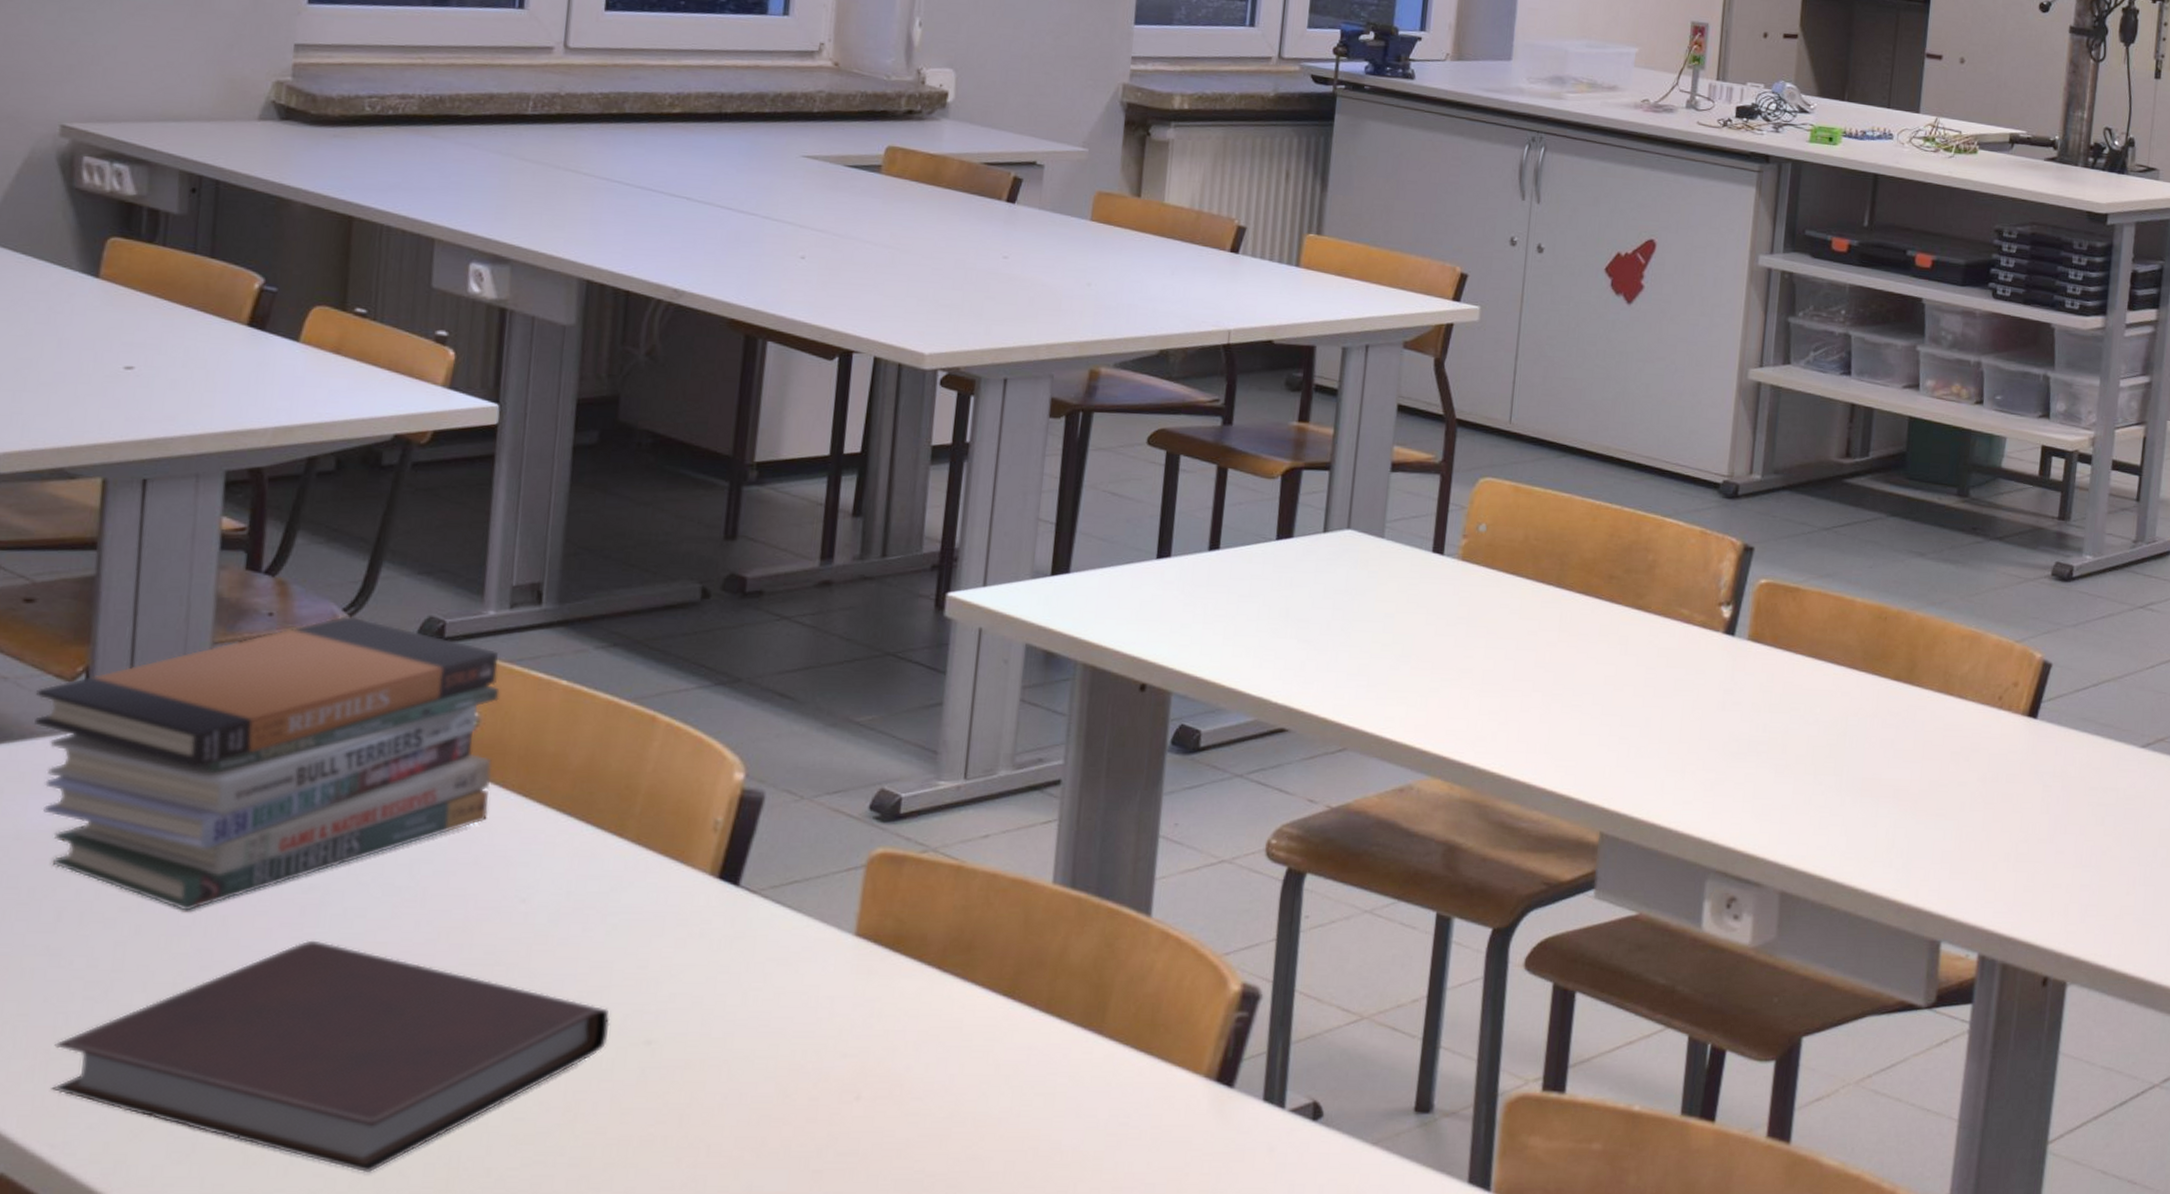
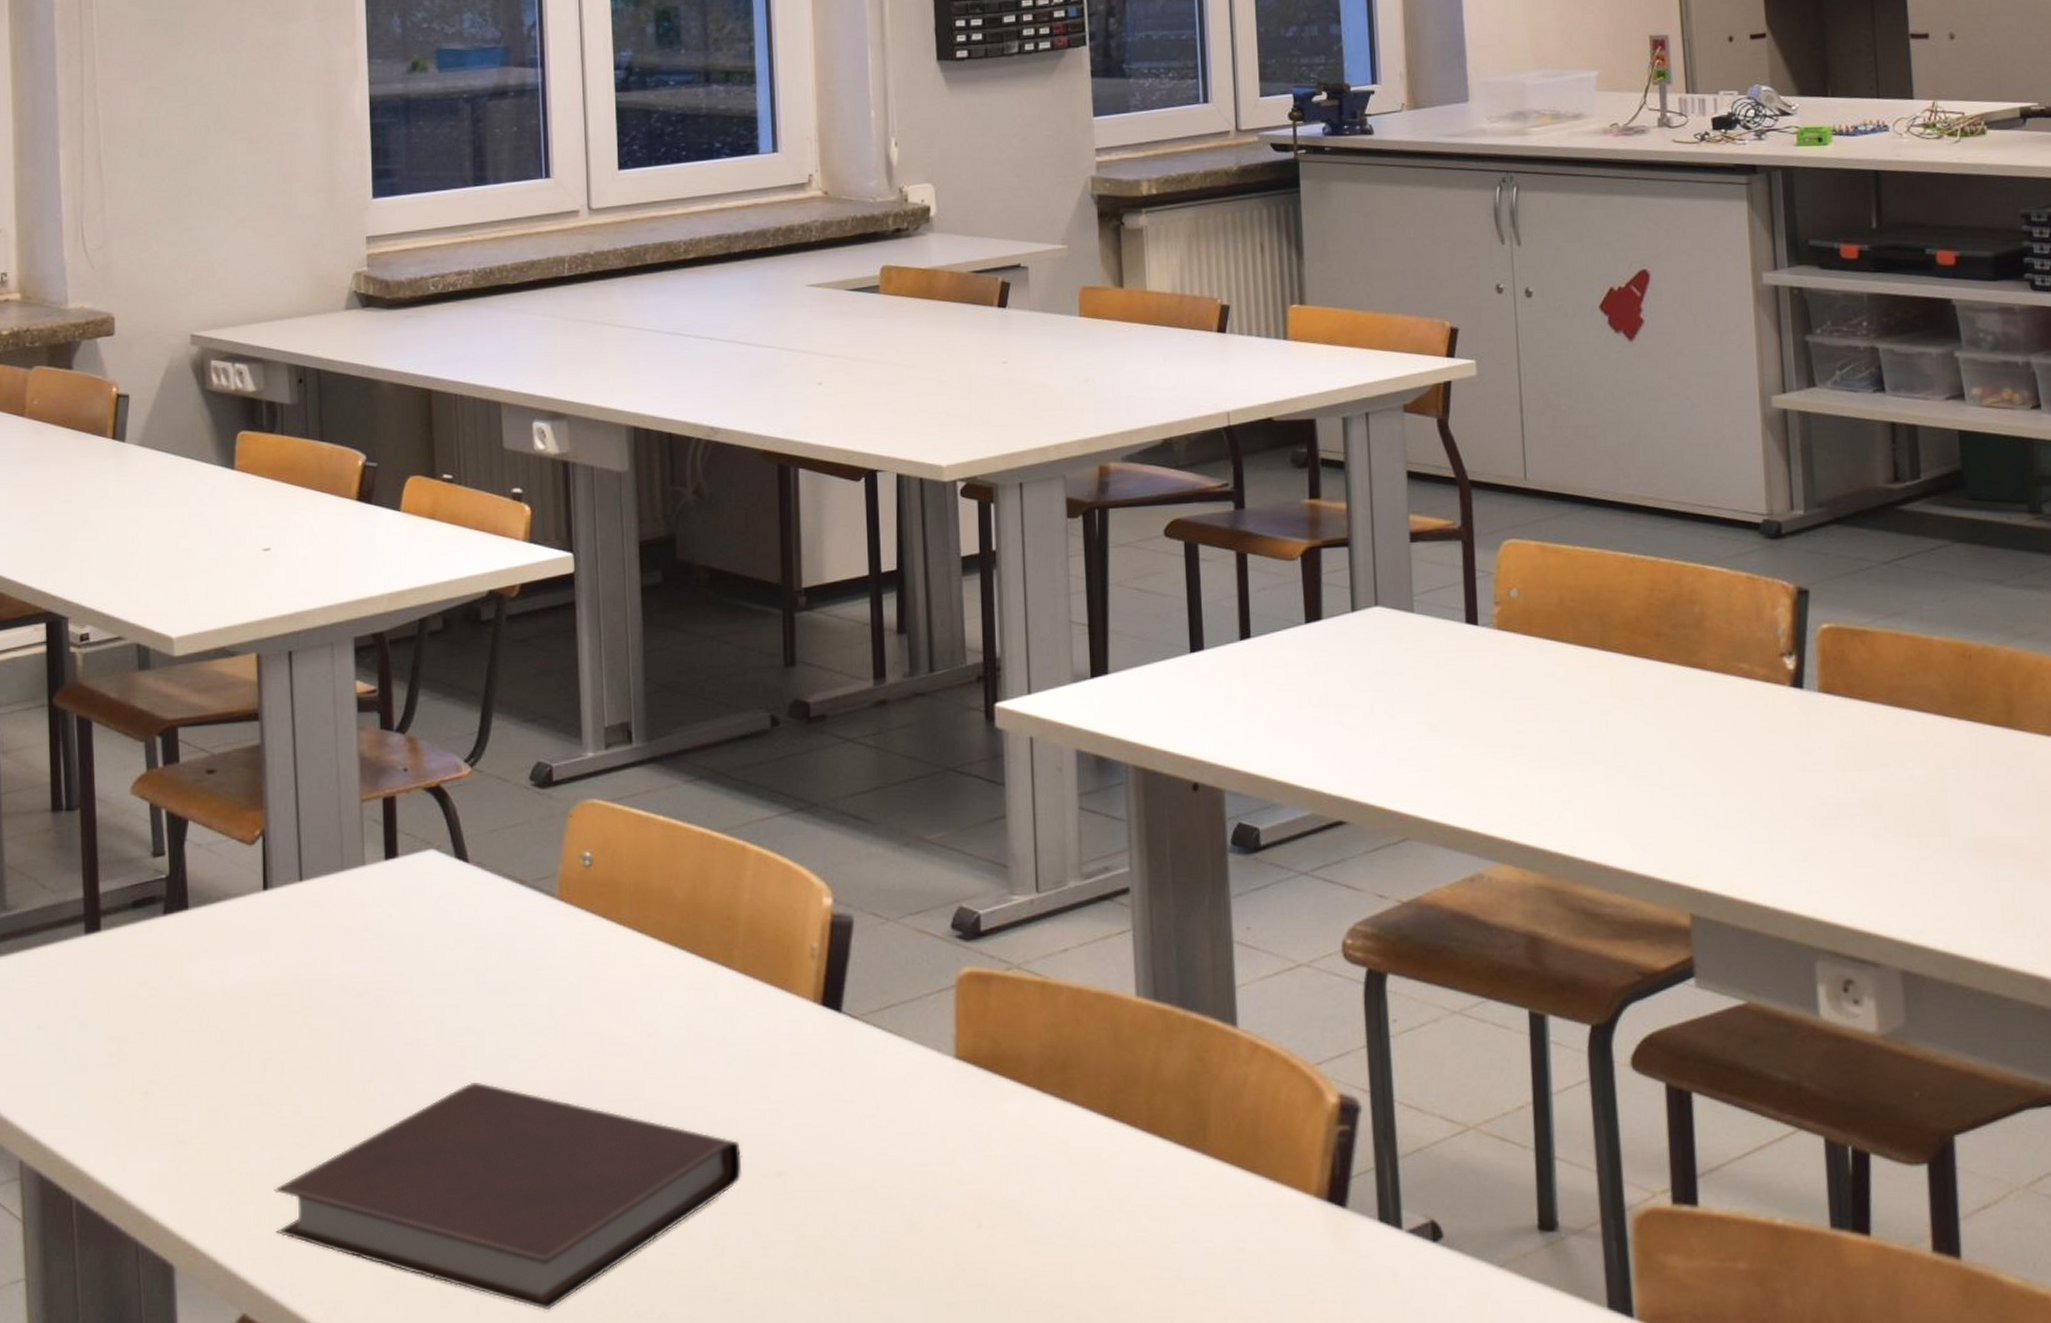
book stack: present [34,616,500,911] -> none [224,767,610,1058]

